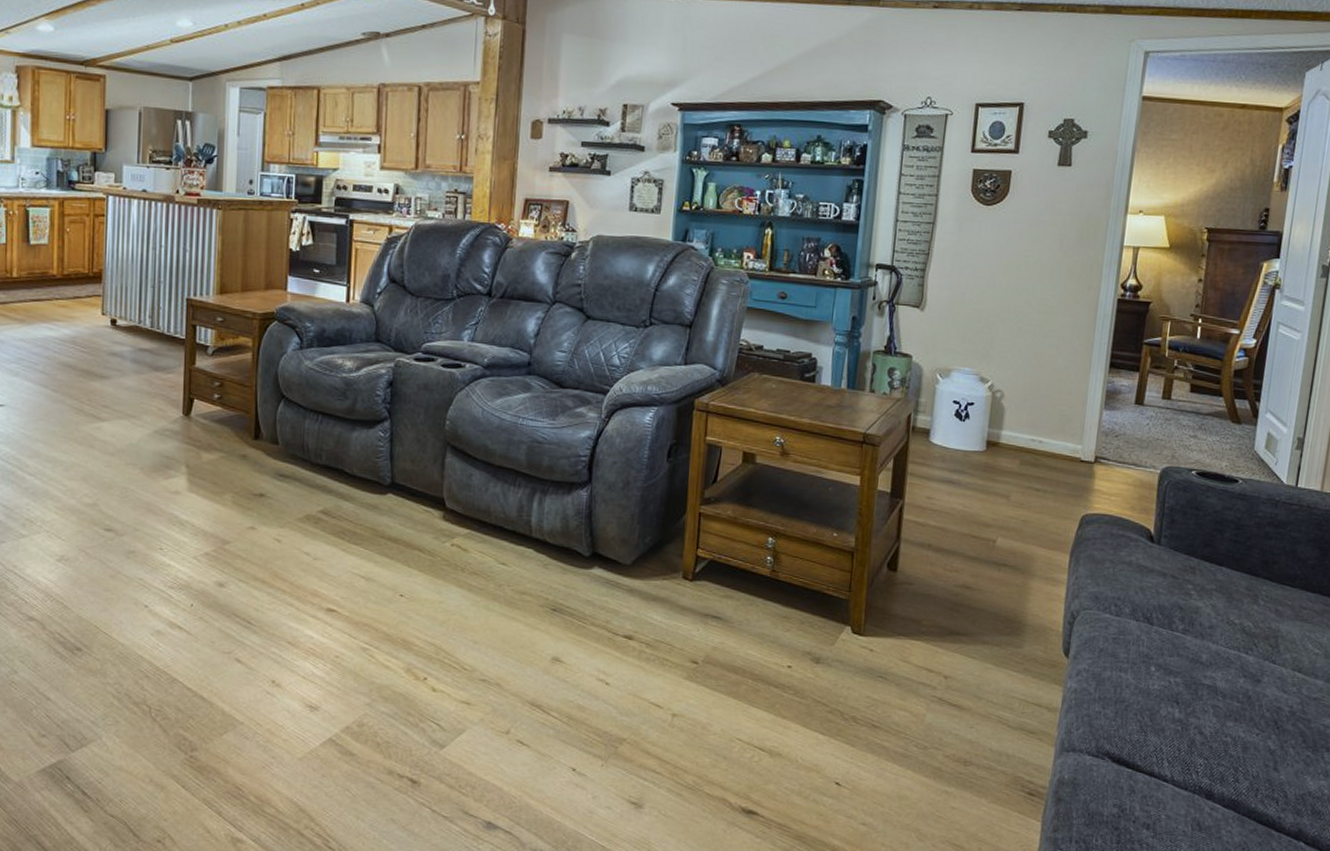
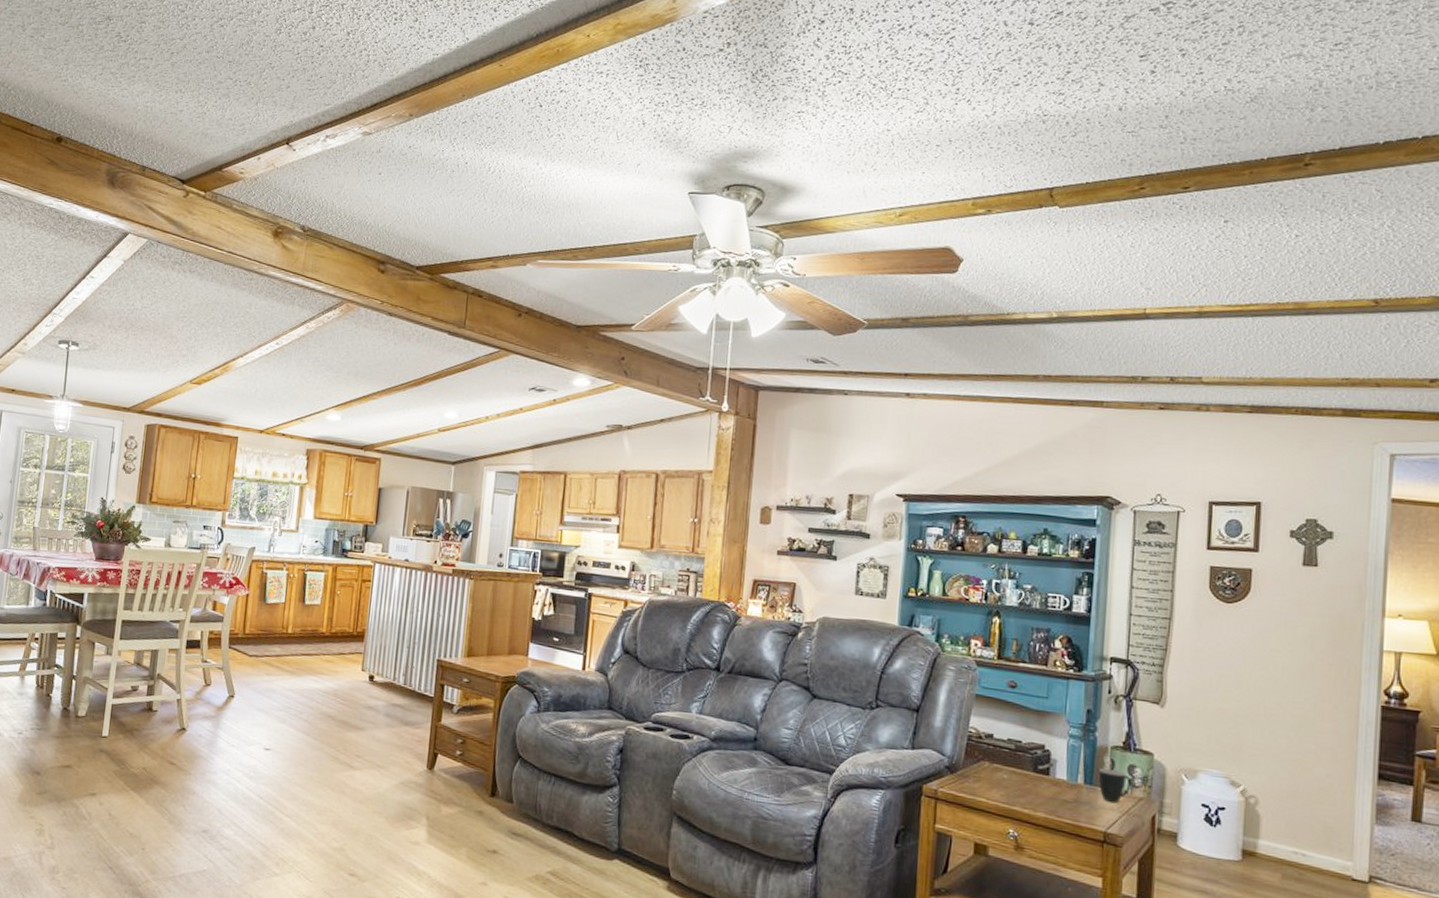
mug: none [860,372,892,404] -> present [1098,768,1132,803]

